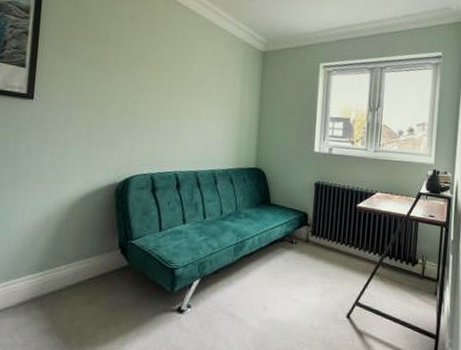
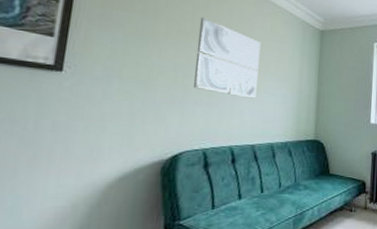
wall art: none [141,42,203,125] -> present [193,17,261,99]

